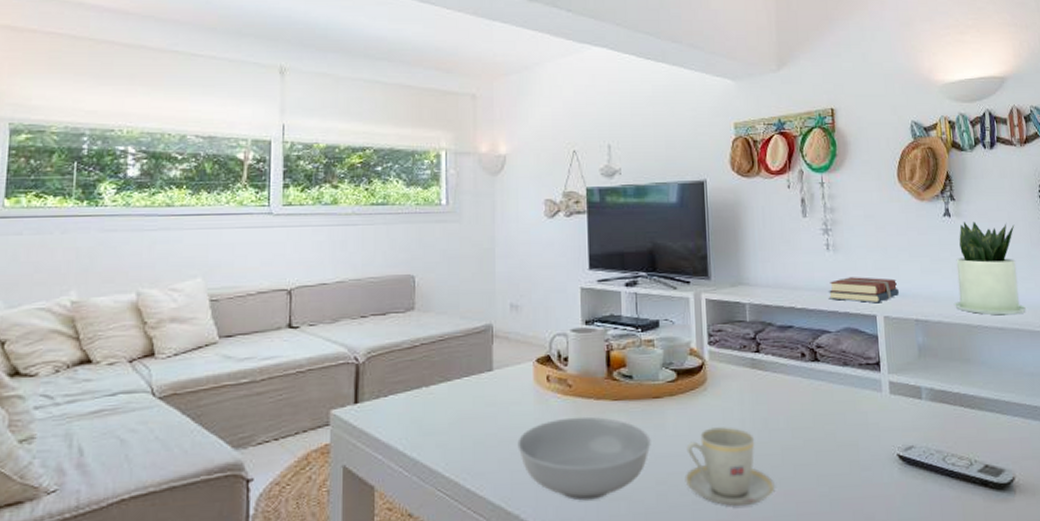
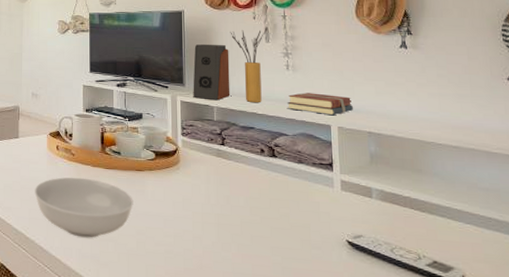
teacup: present [685,427,776,506] -> none [159,198,235,261]
speaker: none [720,222,765,296] -> present [193,43,230,101]
vase: none [761,198,804,295] -> present [230,27,268,103]
planter: present [953,221,1027,316] -> none [407,53,484,137]

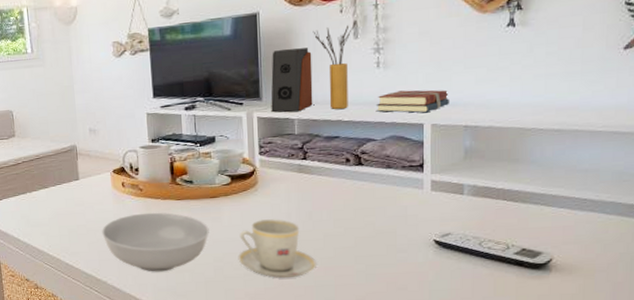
teacup: none [159,198,235,261] -> present [238,219,317,278]

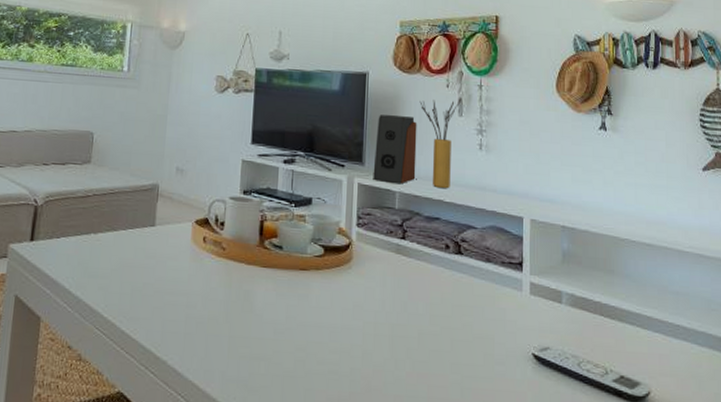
bowl: present [102,212,209,272] -> none [171,277,294,357]
teacup: present [238,219,317,278] -> none [323,304,410,382]
books: present [375,90,450,113] -> none [477,178,549,206]

